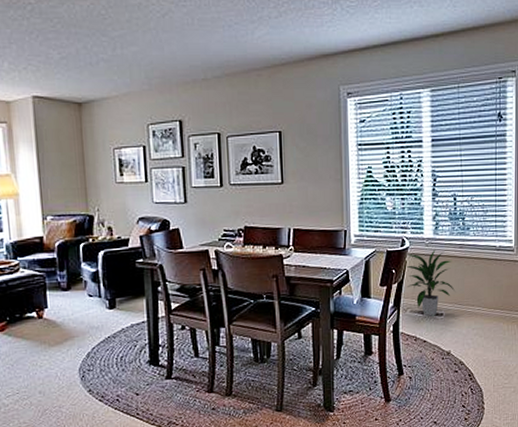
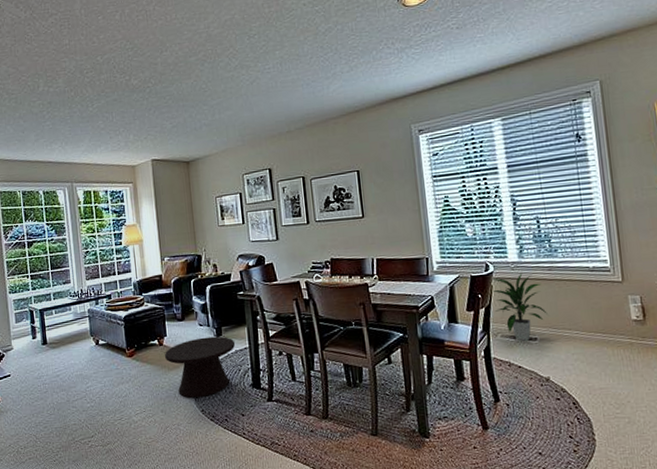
side table: none [44,308,132,378] -> present [164,336,236,399]

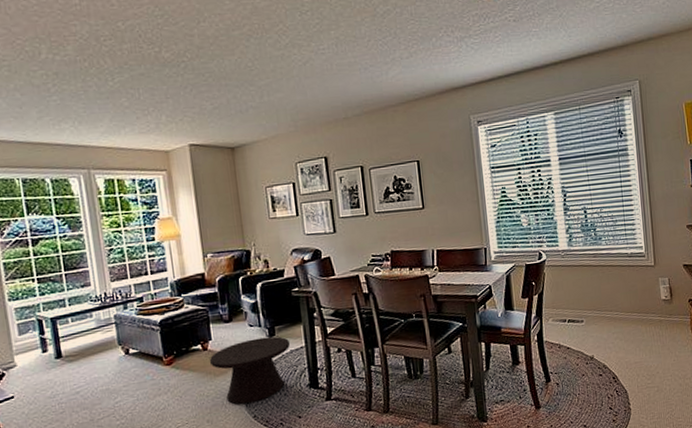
indoor plant: present [491,272,548,342] -> none [543,260,592,325]

